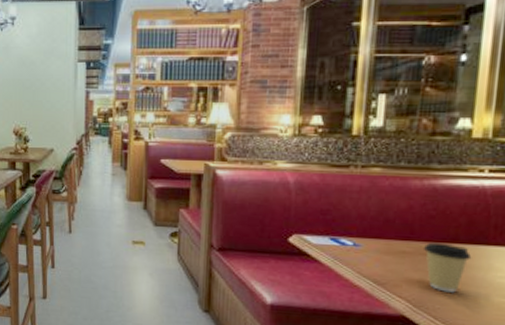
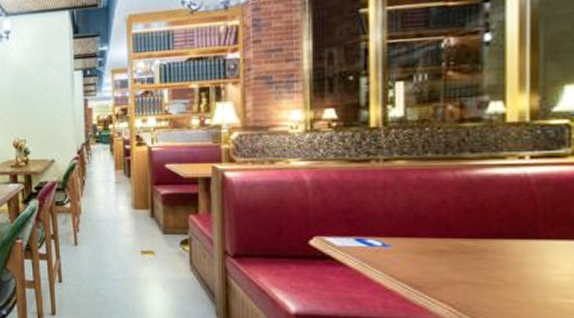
coffee cup: present [423,242,472,293] -> none [462,239,521,294]

